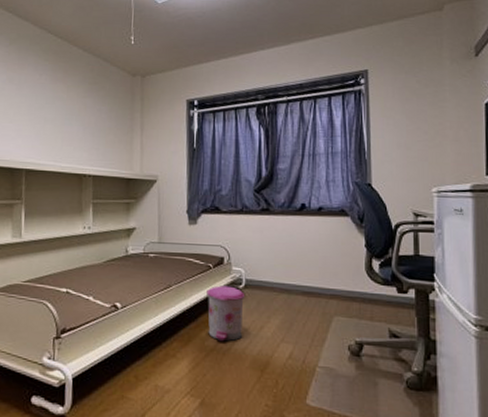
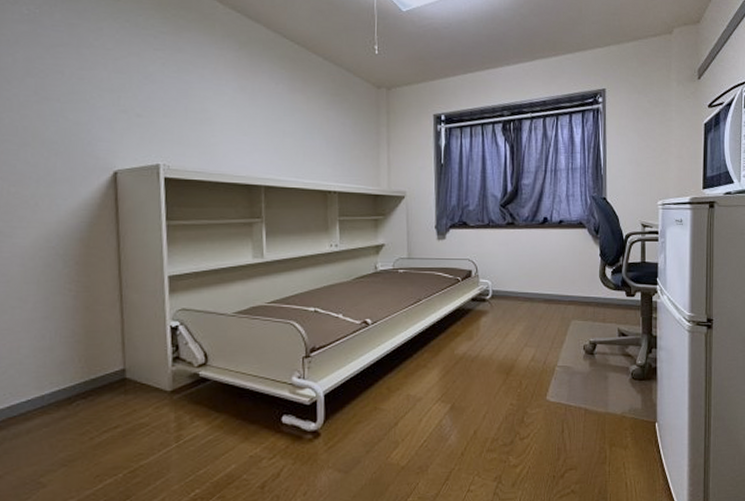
trash can: present [206,285,246,342] -> none [455,297,492,350]

